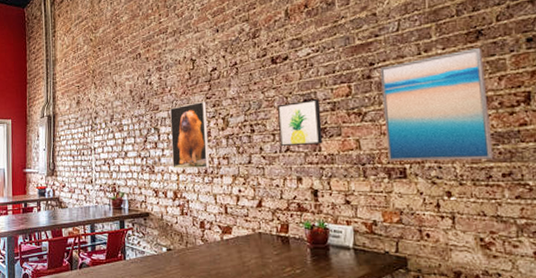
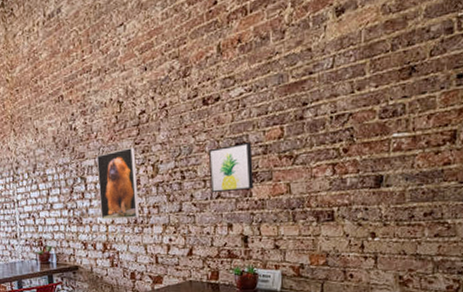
wall art: present [380,47,494,161] -> none [313,84,417,204]

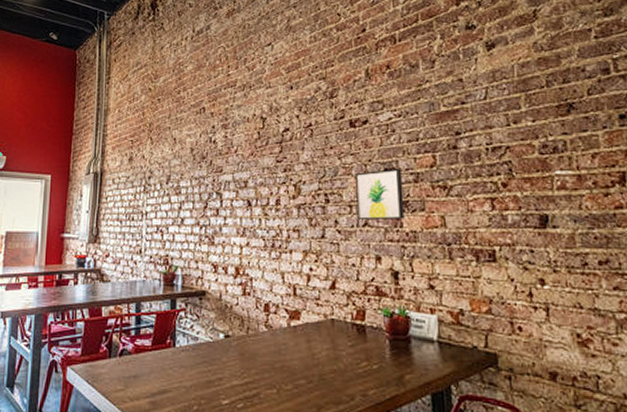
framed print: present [97,147,140,220] -> none [235,164,278,242]

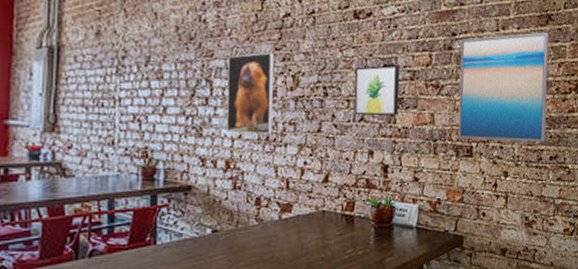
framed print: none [235,164,278,242] -> present [226,52,275,135]
wall art: none [467,121,589,244] -> present [458,31,550,142]

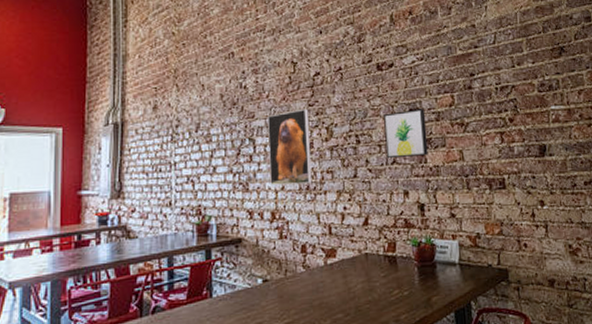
wall art: present [458,31,550,142] -> none [480,63,577,172]

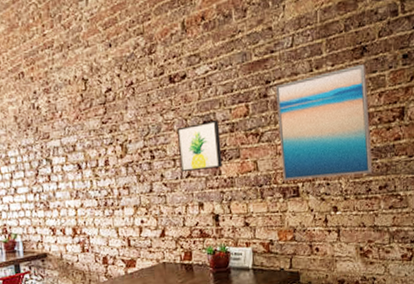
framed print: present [268,108,313,185] -> none [62,126,110,203]
wall art: none [480,63,577,172] -> present [276,63,373,181]

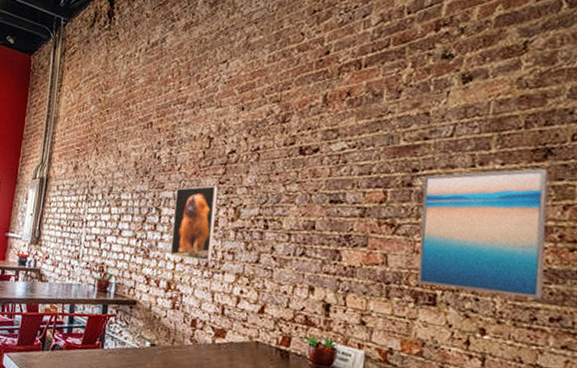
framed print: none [62,126,110,203] -> present [170,185,218,262]
wall art: present [177,120,223,173] -> none [295,201,349,253]

